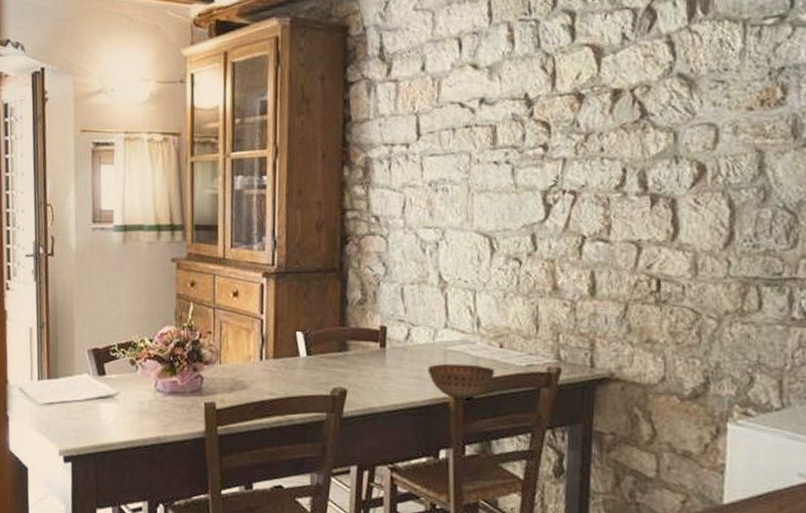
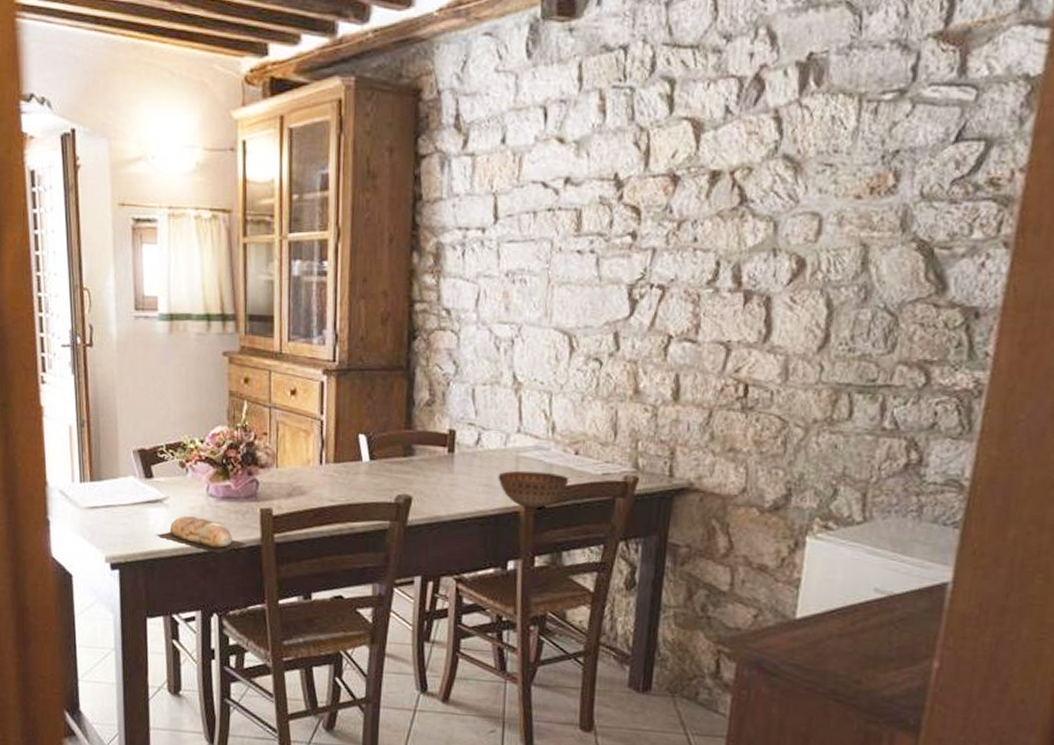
bread loaf: none [107,410,193,446] -> present [156,516,248,554]

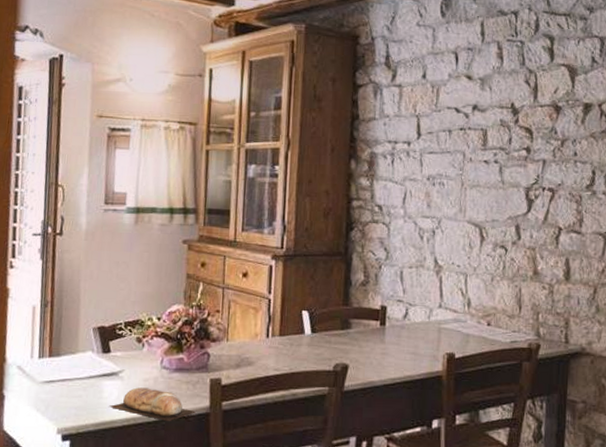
bowl: present [498,470,569,509] -> none [423,340,483,373]

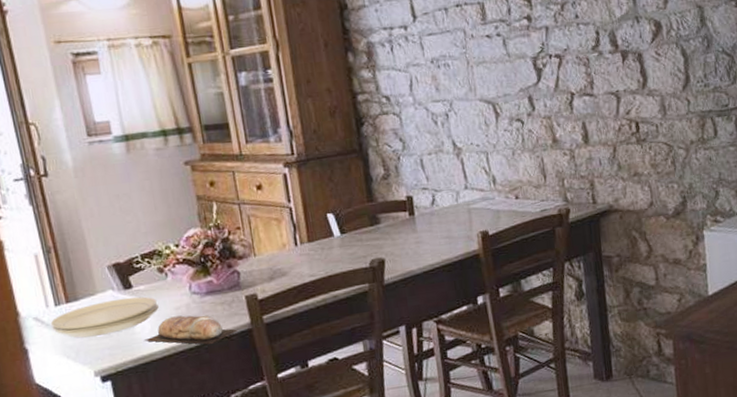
plate: none [30,361,130,395] -> present [50,296,159,339]

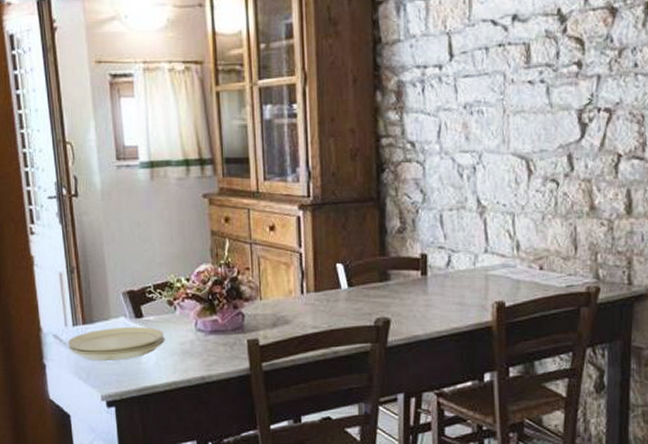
bread loaf: present [144,315,239,345] -> none [149,351,237,385]

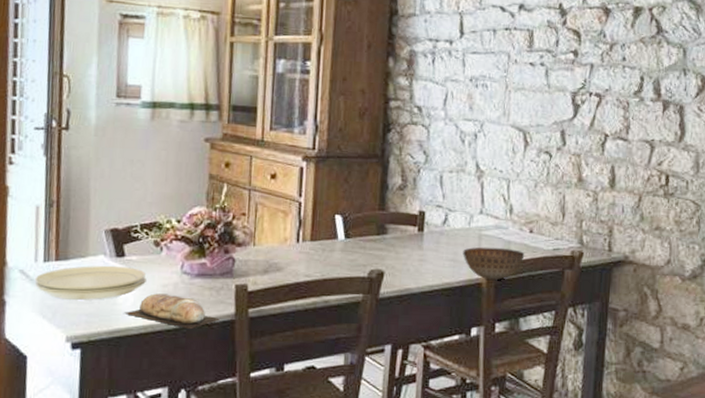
bread loaf: none [149,351,237,385] -> present [124,293,221,330]
bowl: none [469,287,536,323] -> present [462,247,525,281]

